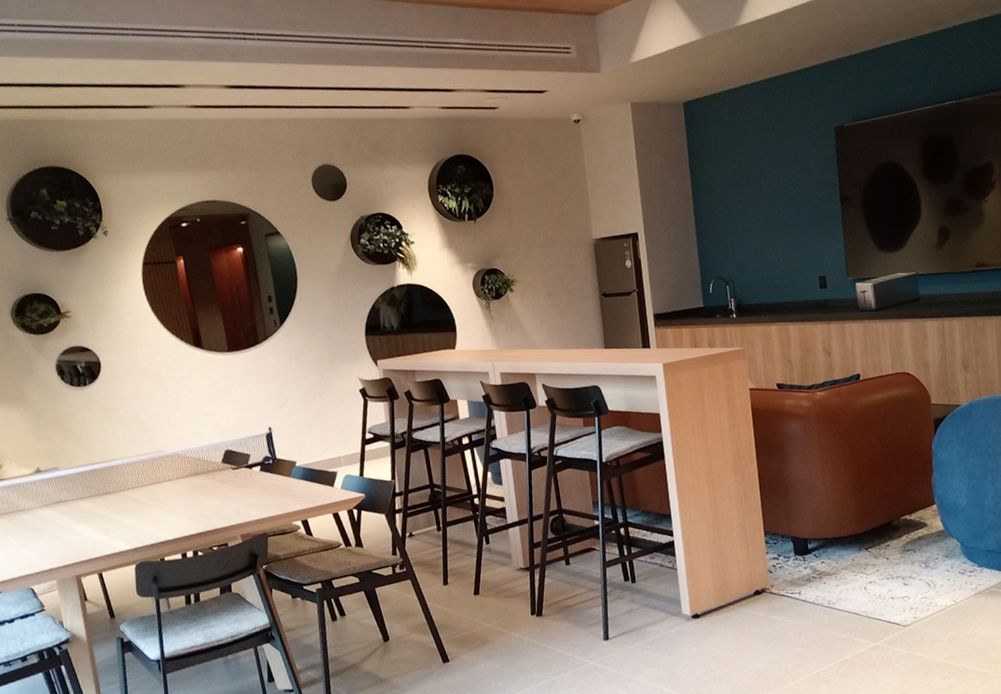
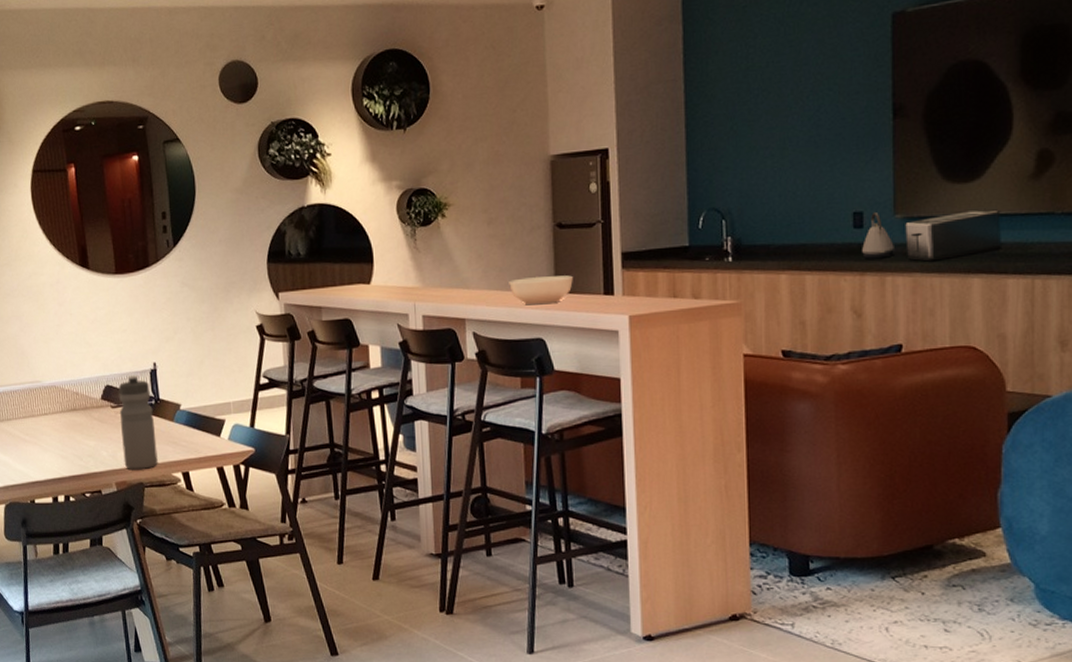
water bottle: none [237,439,279,522] -> present [118,375,158,469]
bowl: none [568,334,619,360] -> present [509,275,574,305]
kettle: none [827,275,849,312] -> present [862,211,894,260]

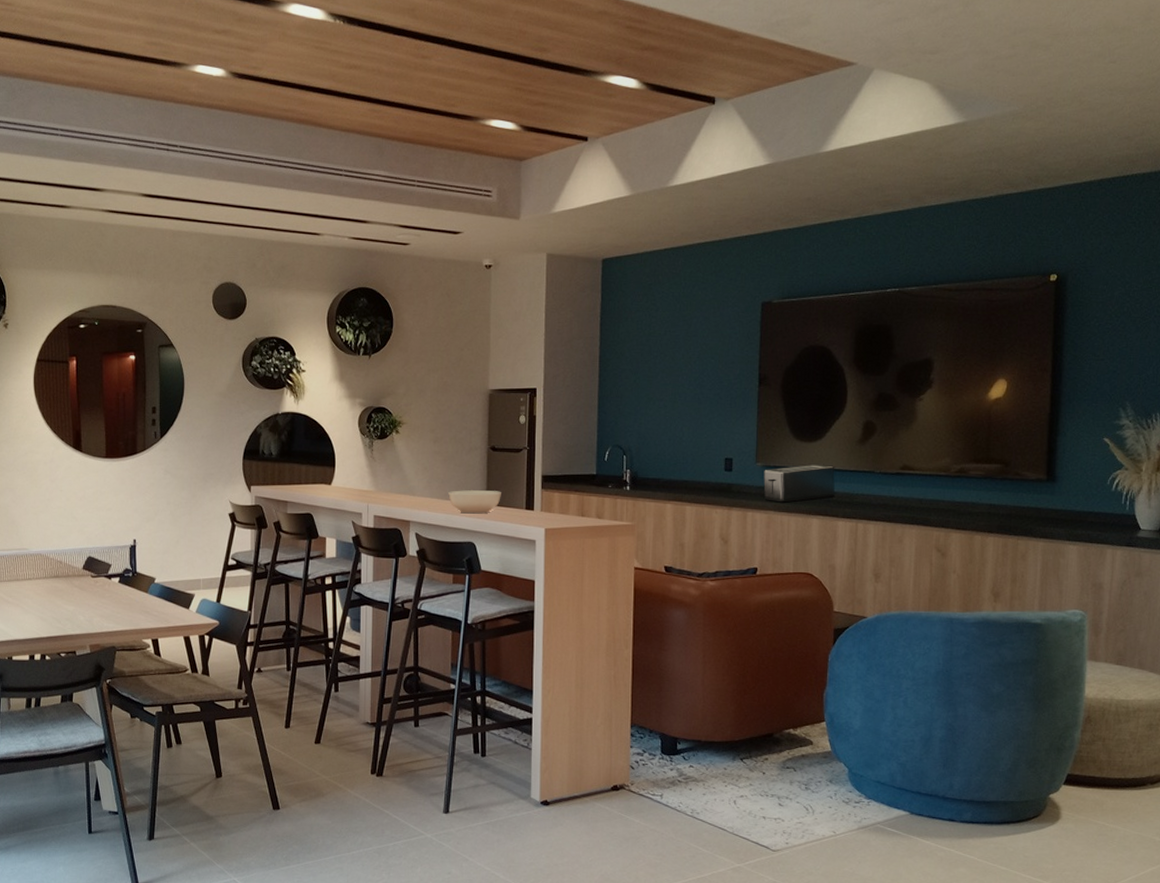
water bottle: present [118,375,158,469] -> none [98,549,131,634]
kettle: present [862,211,894,260] -> none [730,459,755,498]

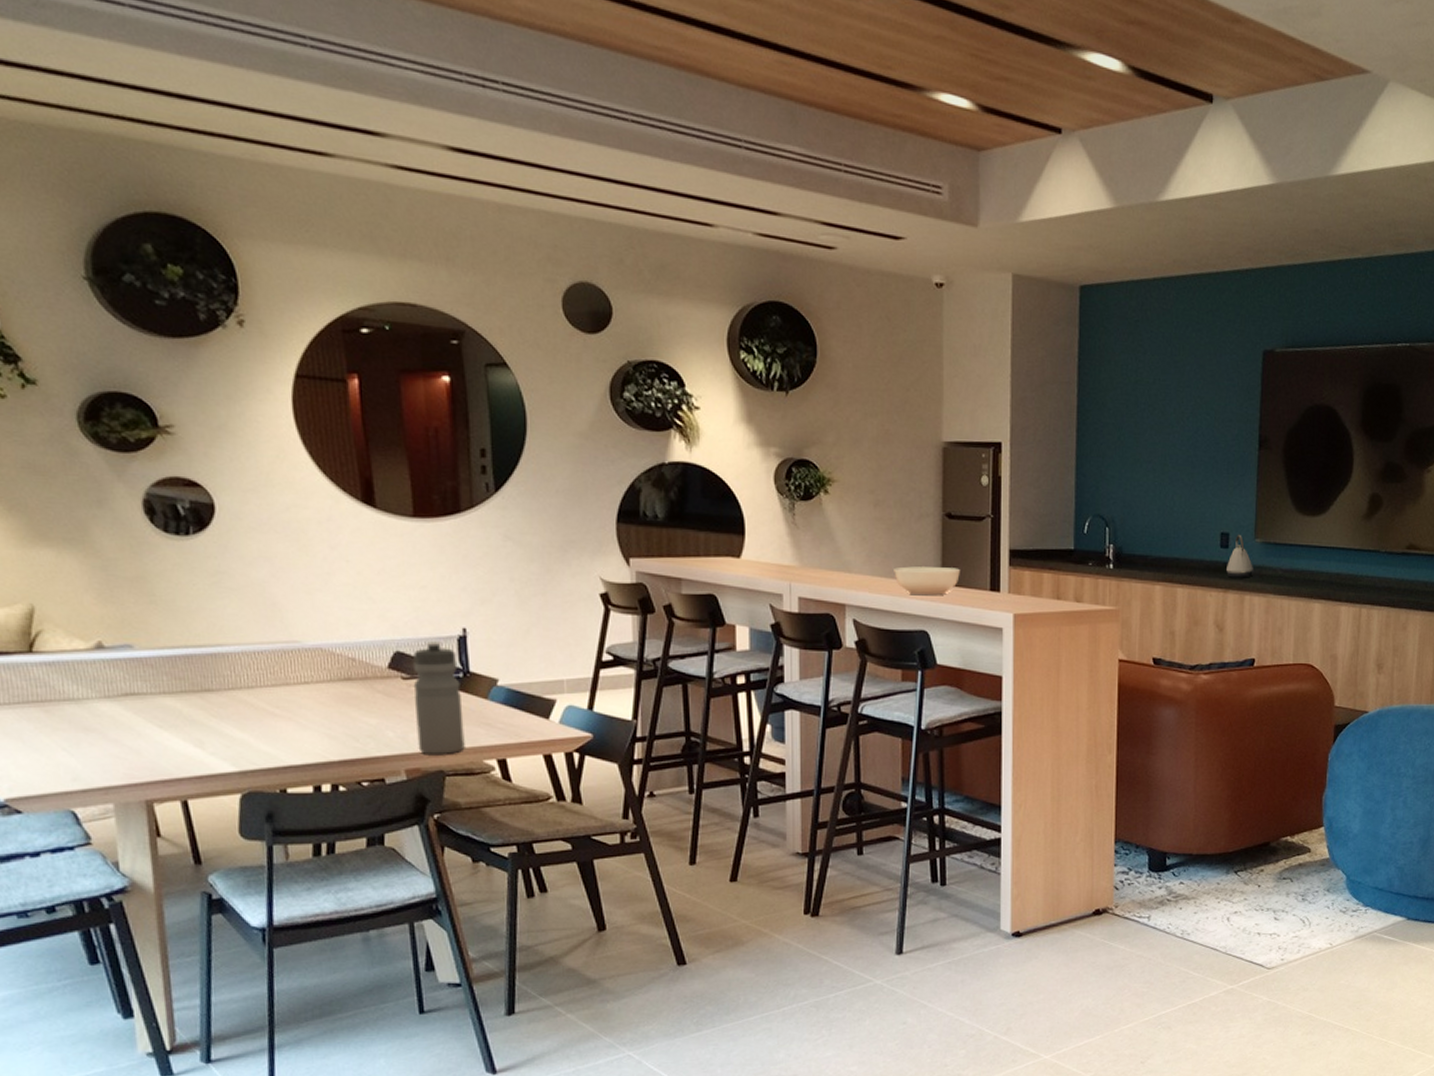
water bottle: none [98,549,131,634] -> present [413,642,465,754]
kettle: none [730,459,755,498] -> present [1226,534,1253,579]
toaster: present [763,464,835,504] -> none [1263,541,1339,586]

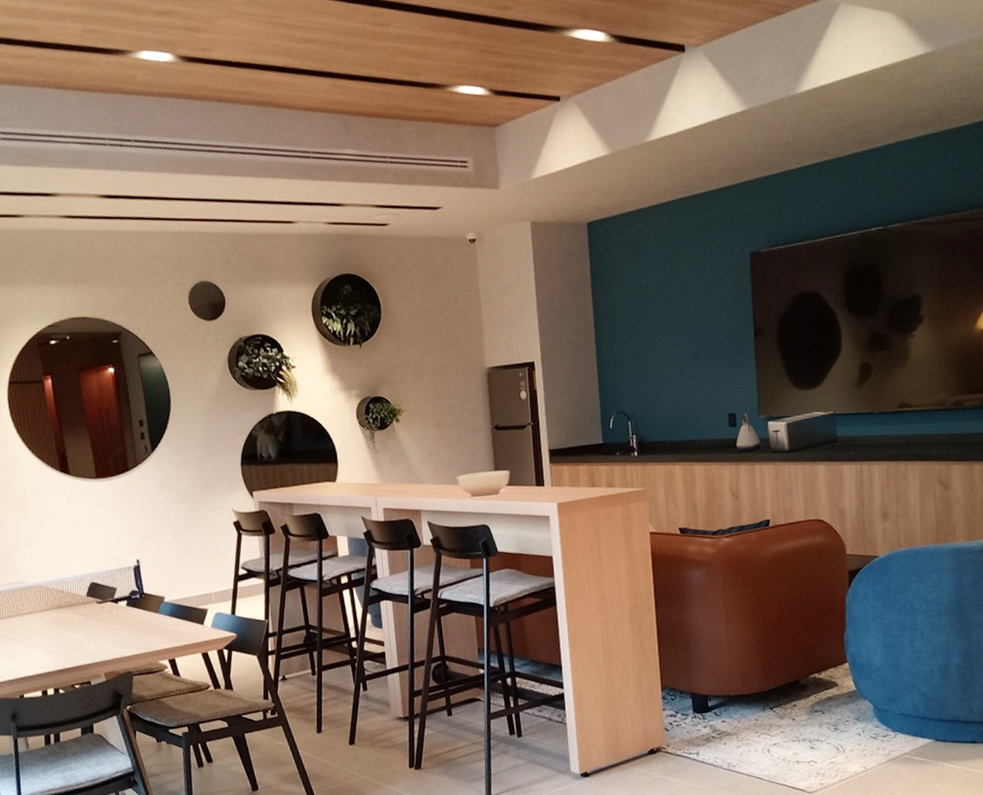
water bottle: present [413,642,465,754] -> none [103,572,145,660]
toaster: none [1263,541,1339,586] -> present [767,410,838,454]

